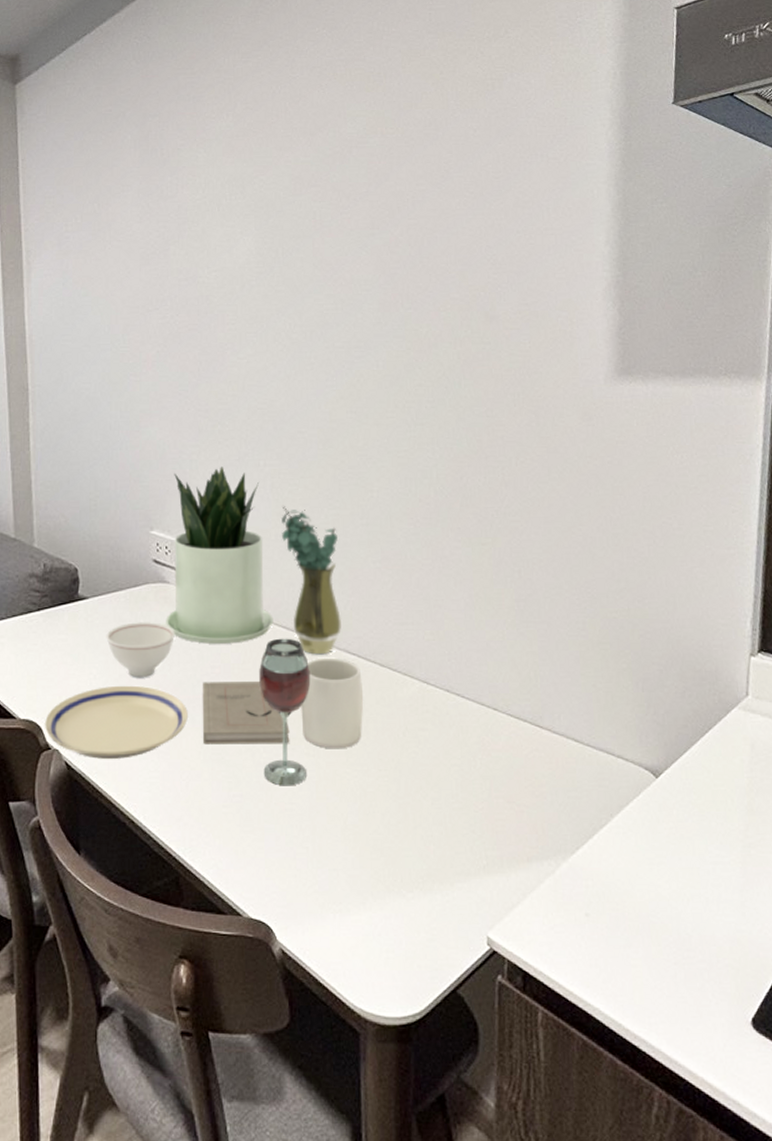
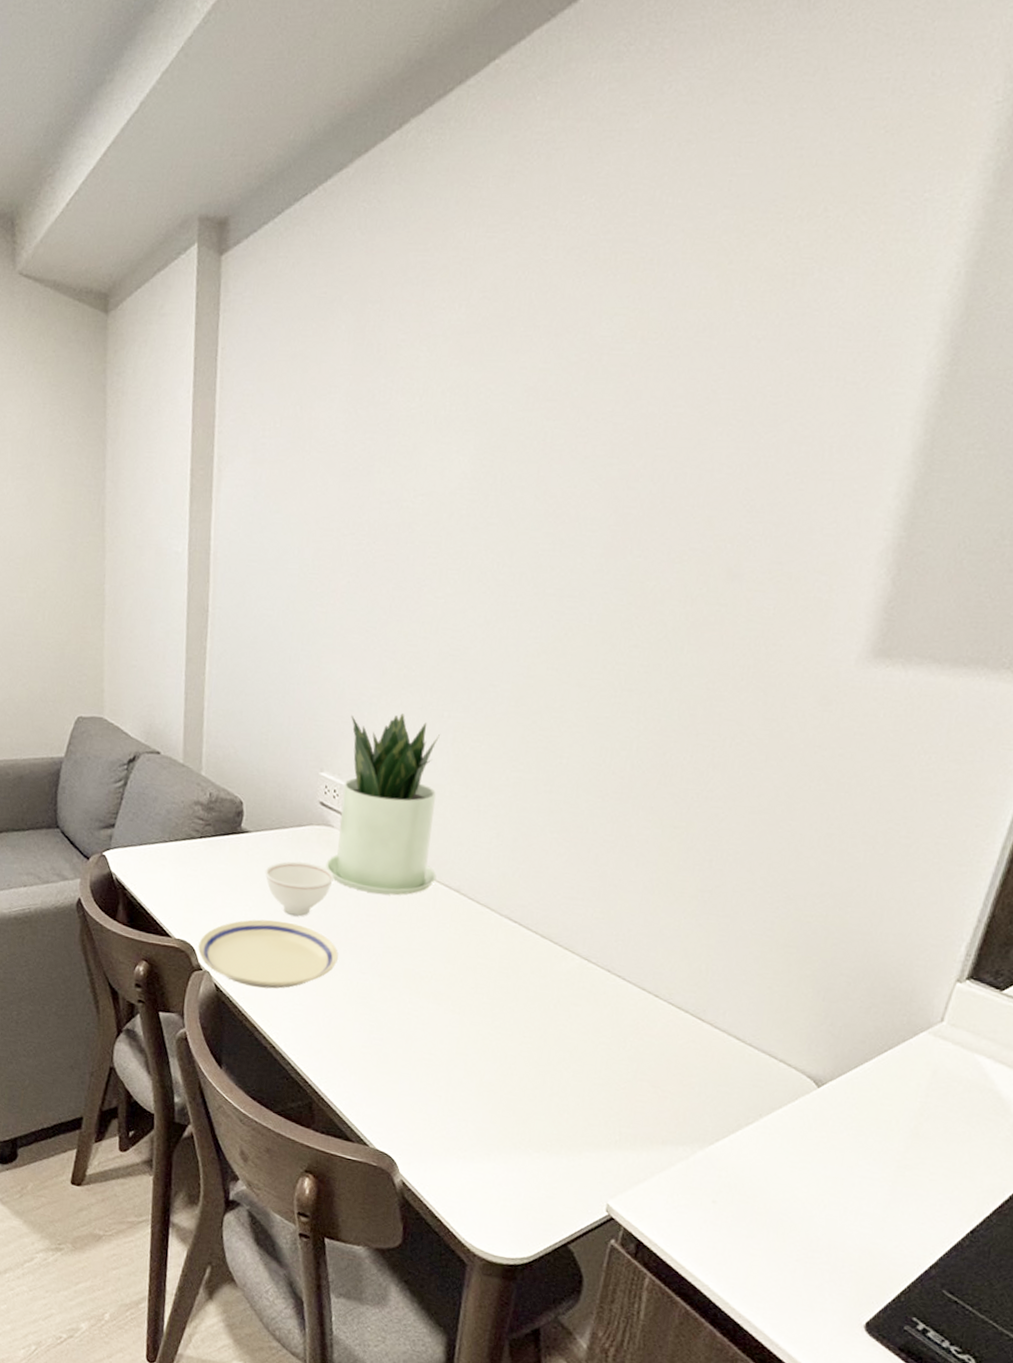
book: present [202,682,290,745] -> none [350,928,438,998]
wineglass: present [259,638,311,786] -> none [406,896,468,1038]
vase: present [282,506,341,655] -> none [456,762,517,917]
mug: present [301,657,364,749] -> none [451,921,520,1011]

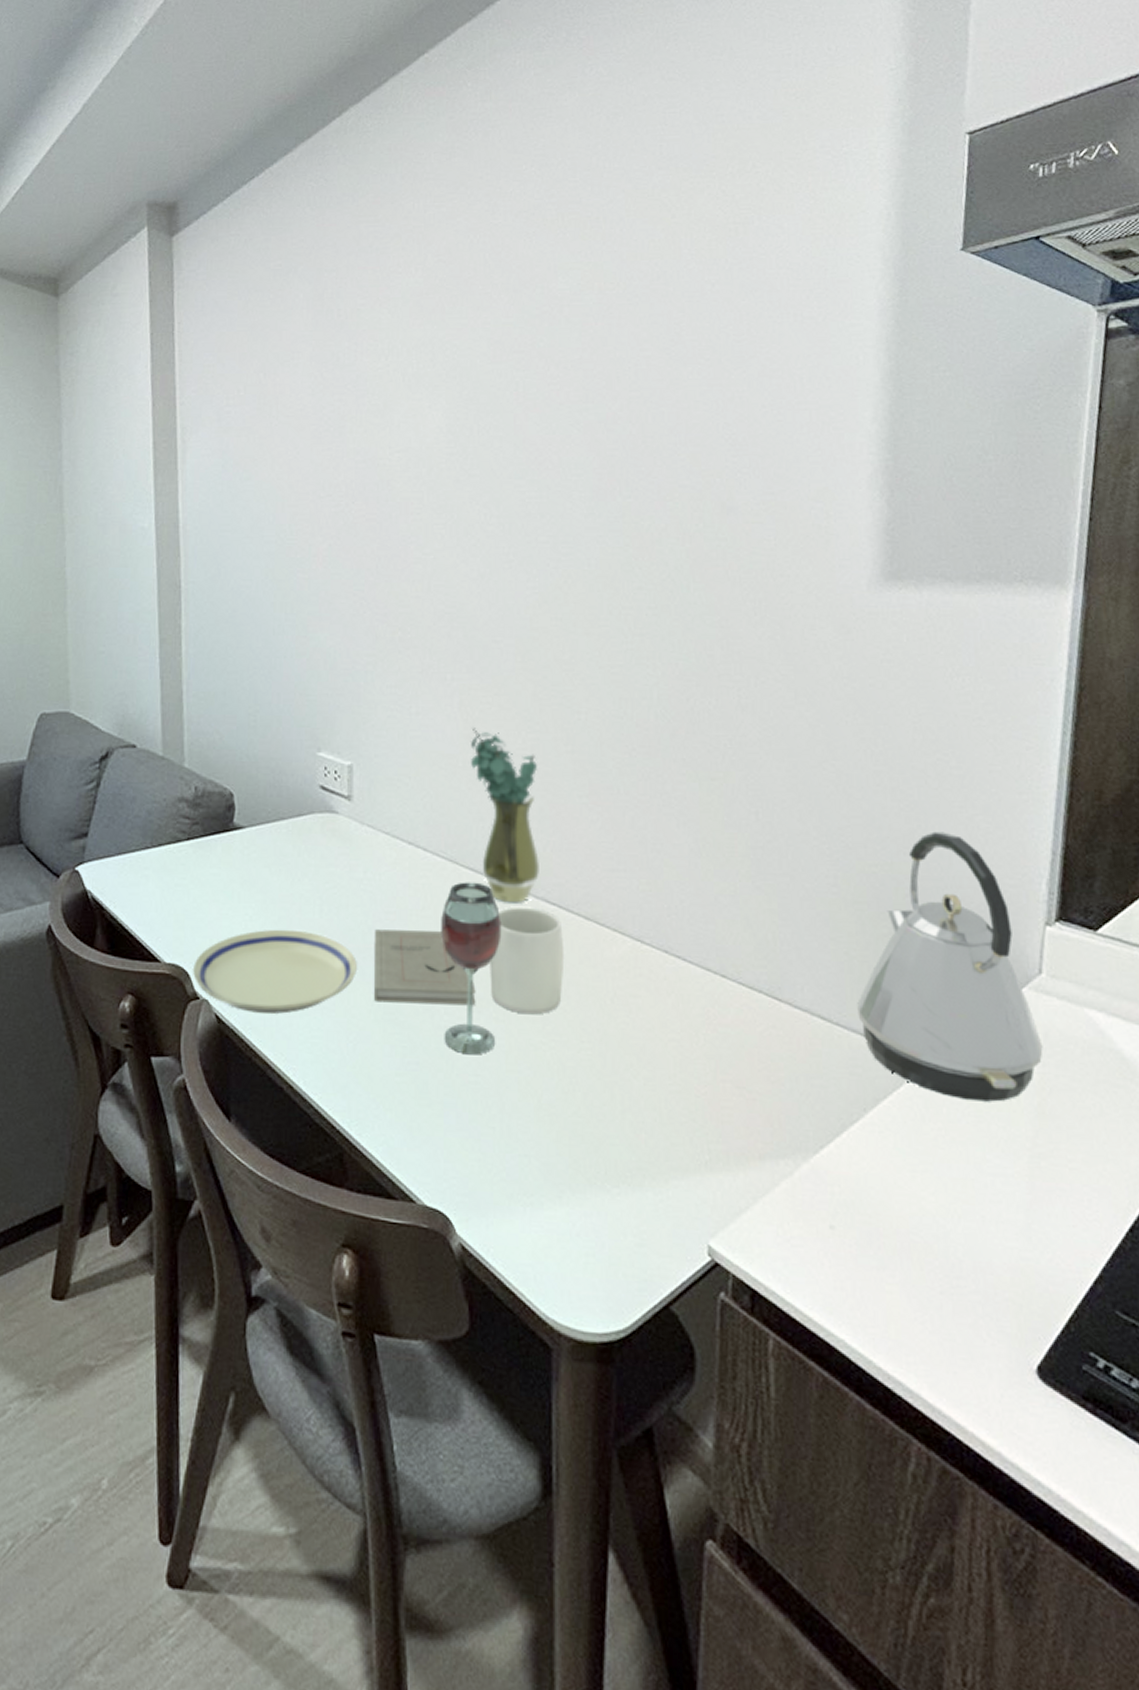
bowl: present [265,861,334,916] -> none [264,857,343,921]
planter: present [326,713,440,896] -> none [333,680,459,886]
book: none [350,928,438,998] -> present [374,929,476,1004]
wineglass: none [406,896,468,1038] -> present [441,882,502,1055]
mug: none [451,921,520,1011] -> present [490,906,565,1015]
vase: none [456,762,517,917] -> present [471,728,539,903]
kettle: none [769,891,930,1121] -> present [857,831,1043,1102]

